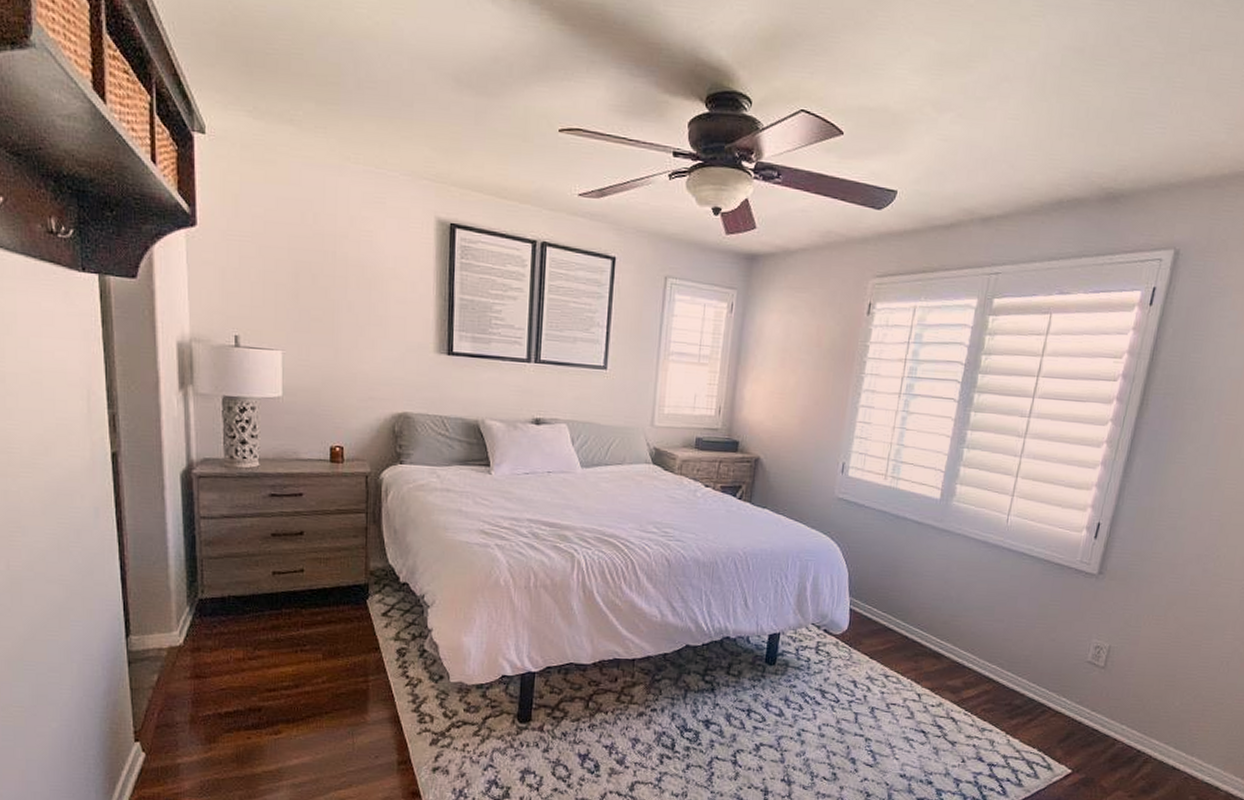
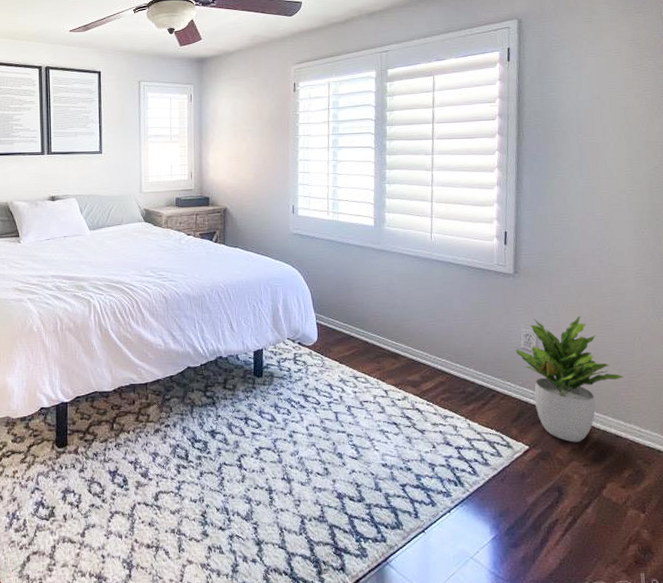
potted plant: none [1080,629,1198,771] -> present [515,315,624,443]

